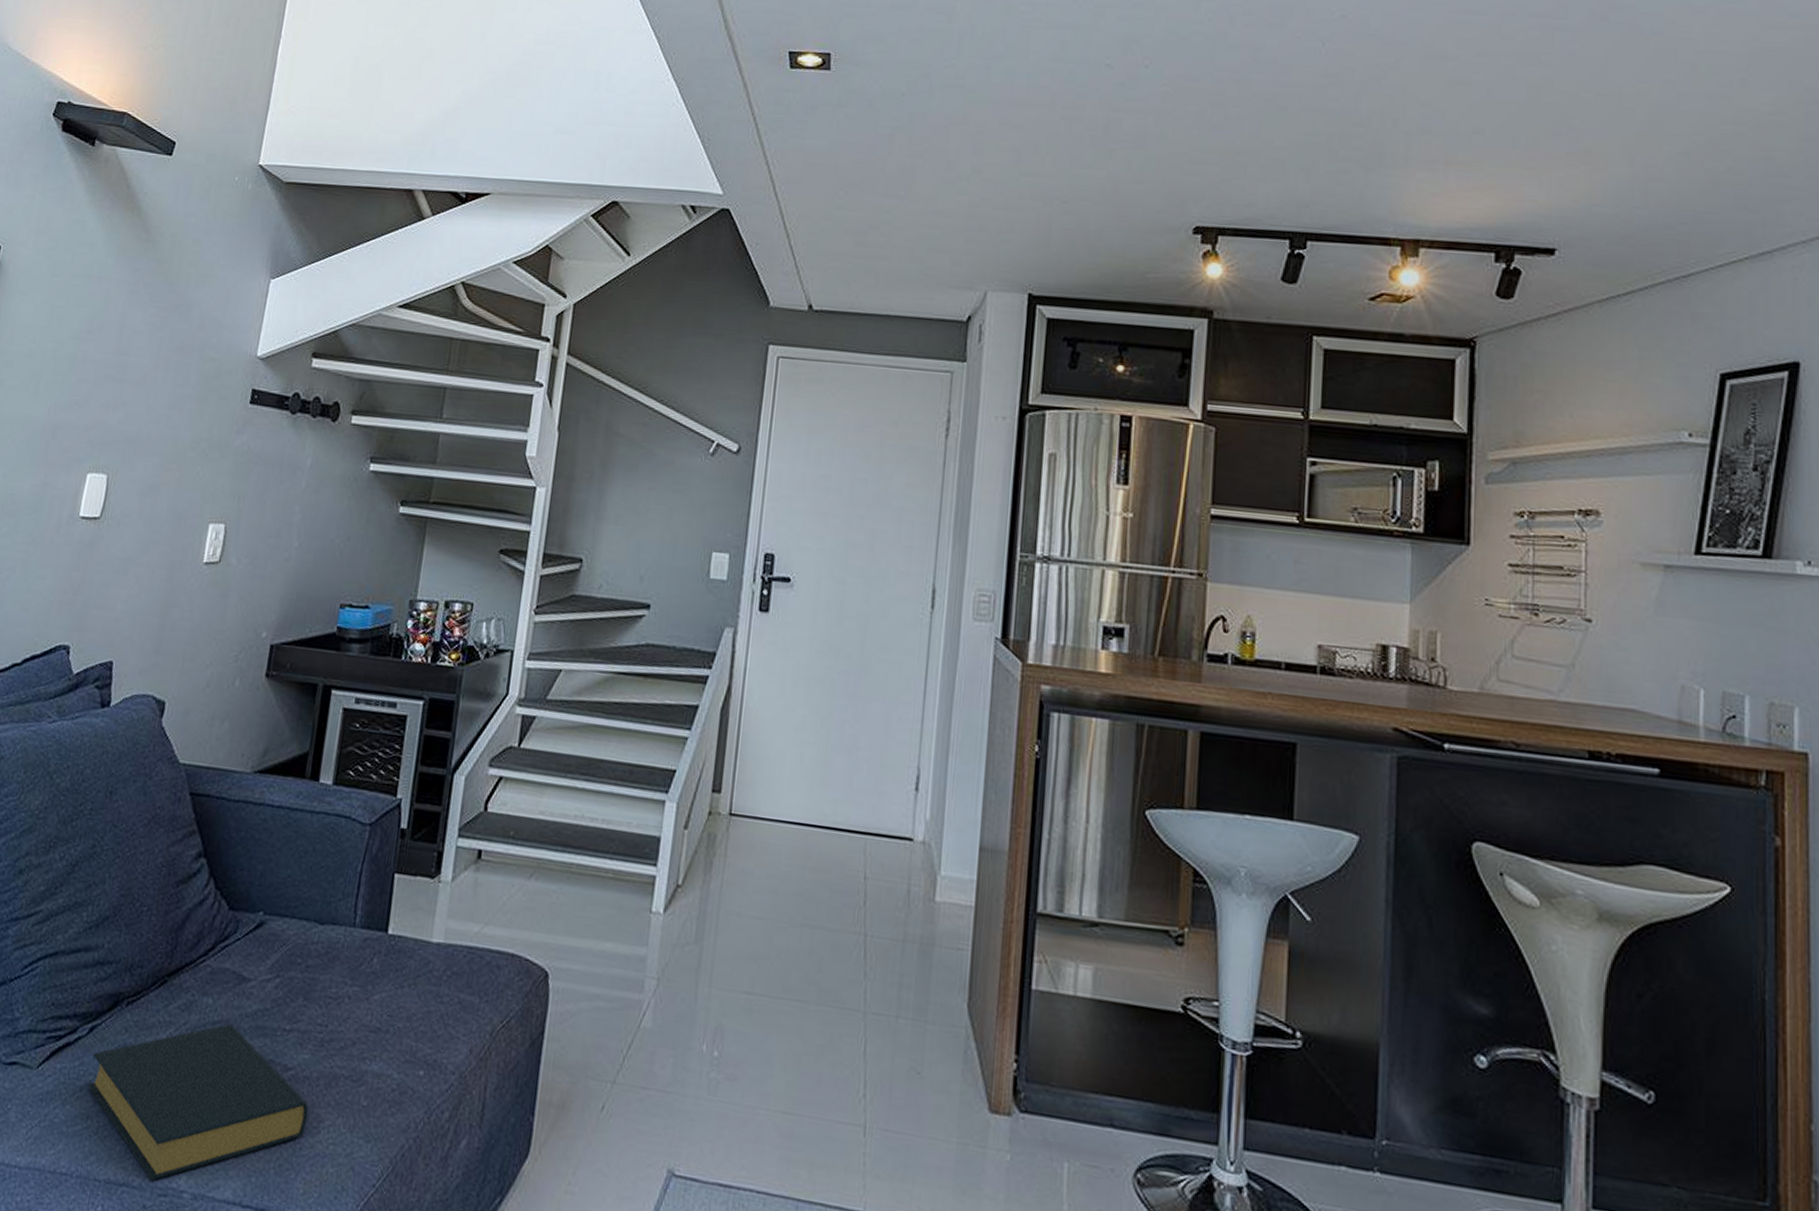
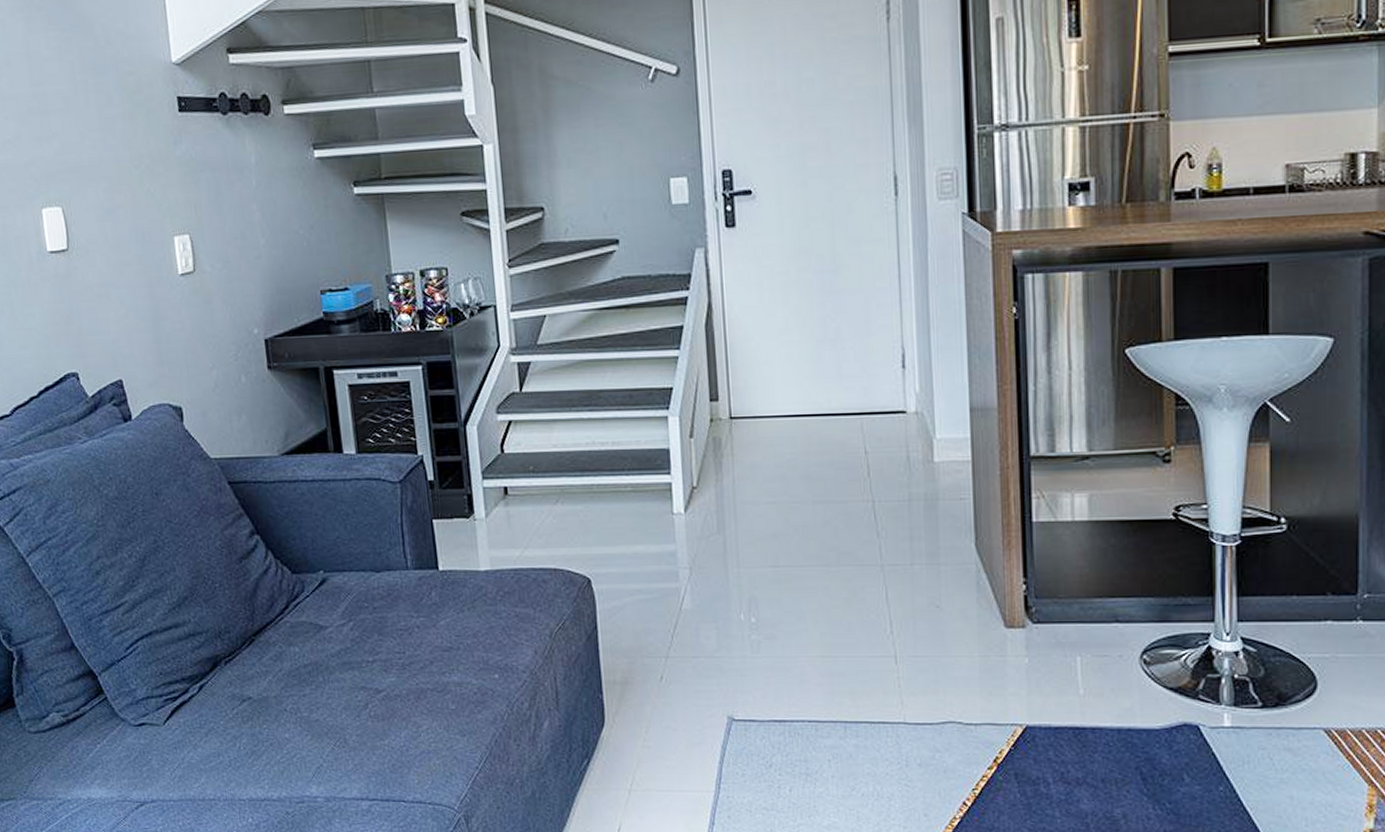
hardback book: present [87,1024,309,1181] -> none [208,665,408,793]

